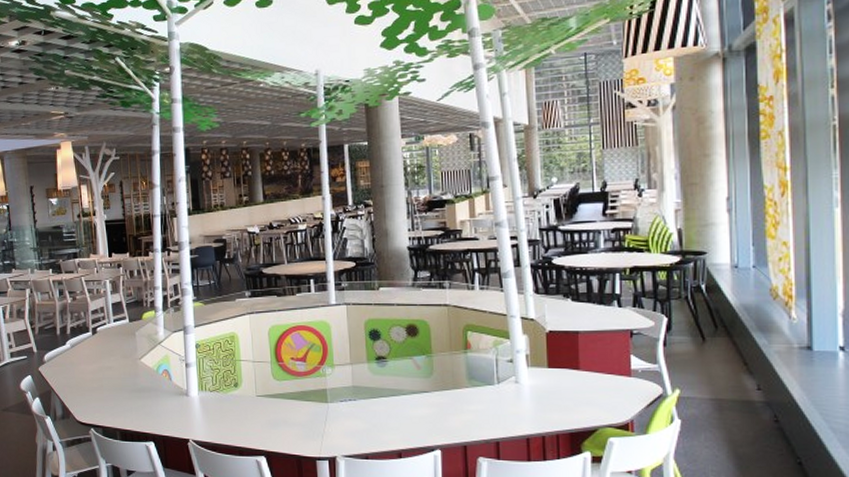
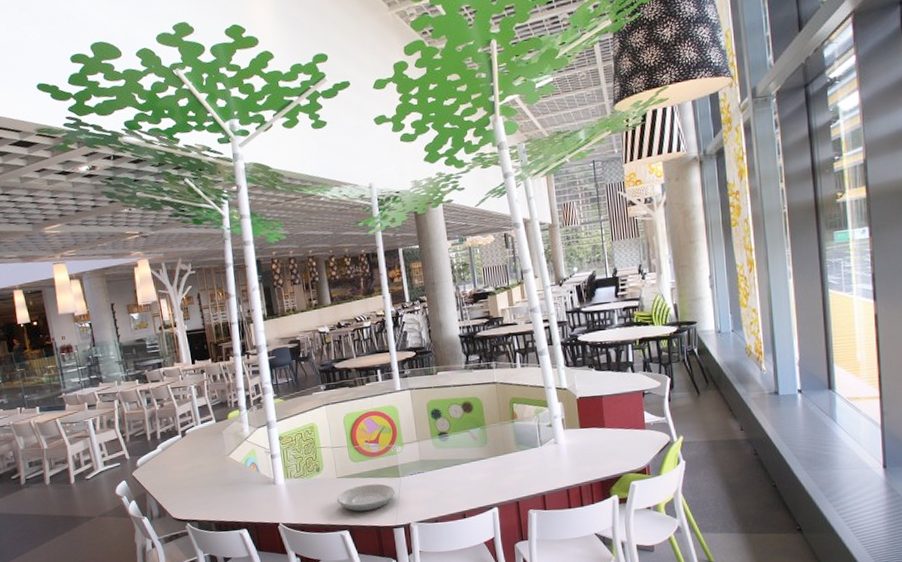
plate: none [254,407,322,437] -> present [336,483,396,512]

